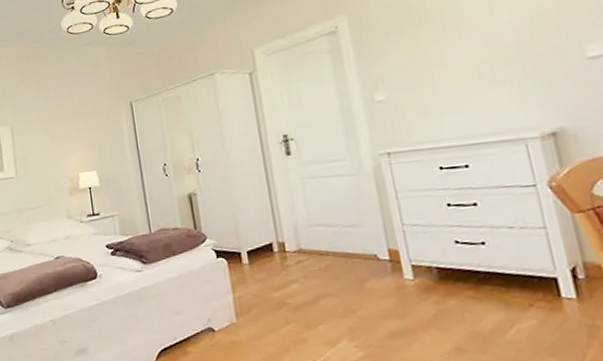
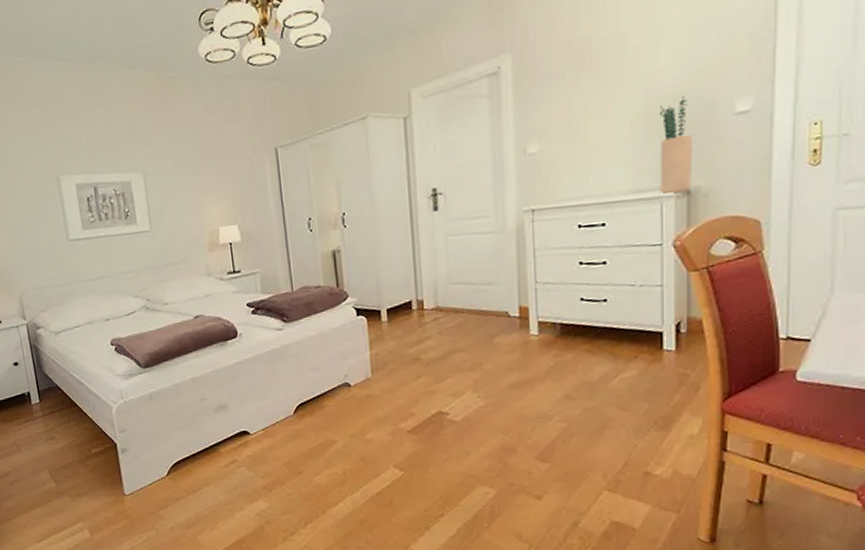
vase: none [505,44,556,136] -> present [659,95,693,194]

